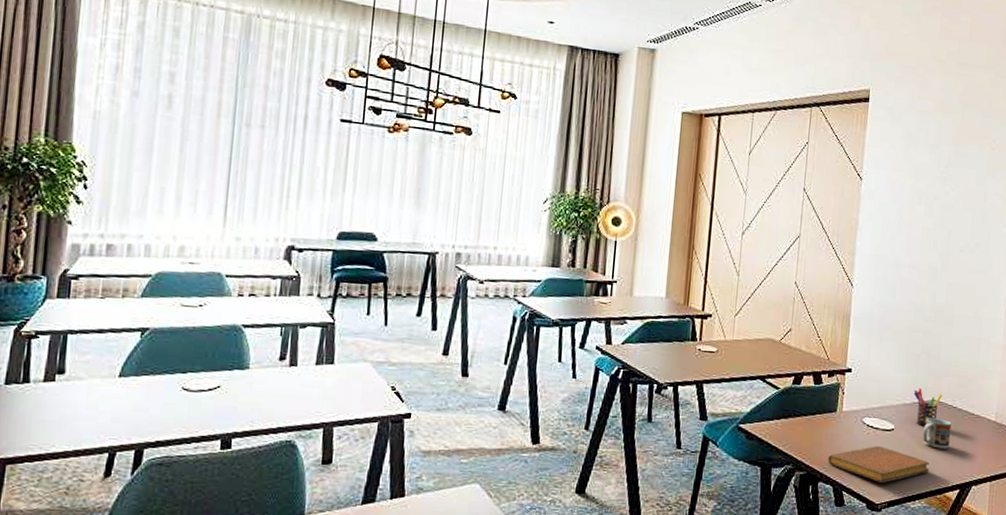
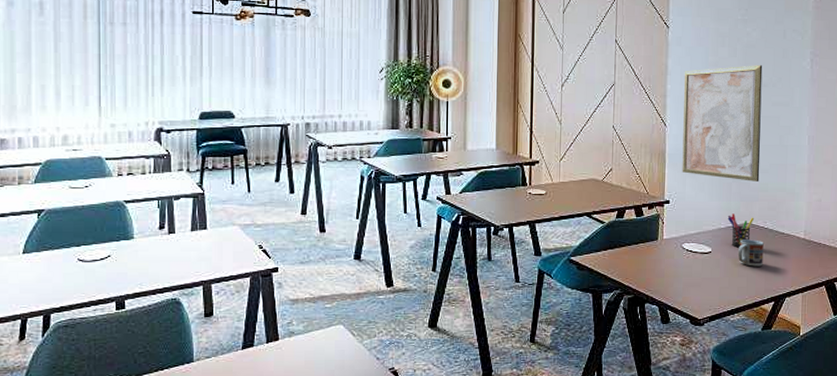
notebook: present [828,445,930,483] -> none [653,267,746,300]
wall art: none [867,227,960,355] -> present [682,65,763,181]

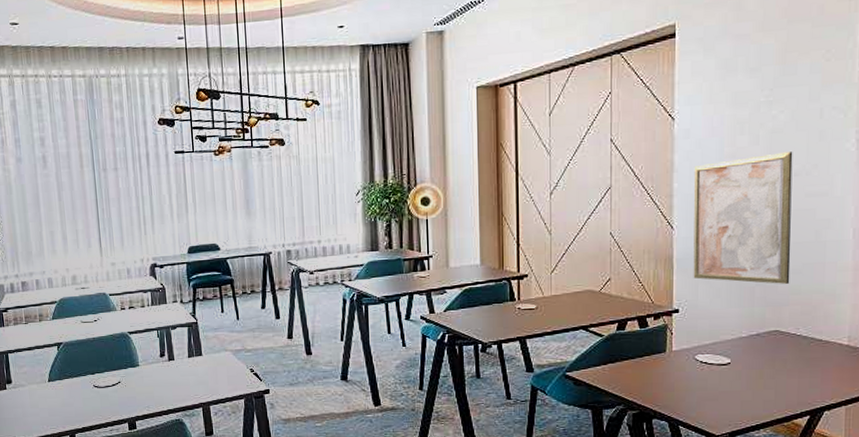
pen holder: present [727,213,755,248] -> none [750,320,784,358]
cup: present [737,239,764,267] -> none [763,348,796,378]

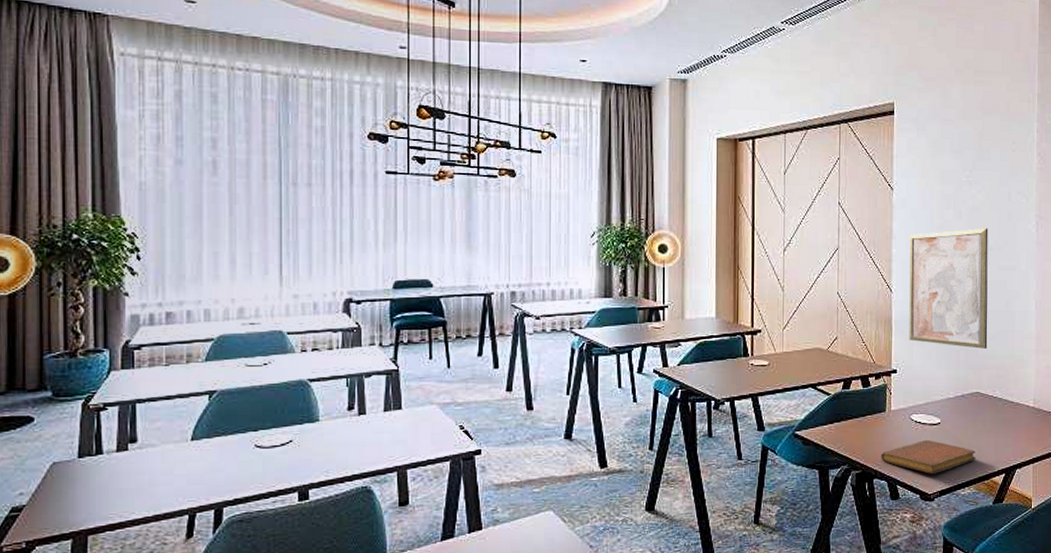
notebook: none [661,380,774,415] -> present [881,439,977,474]

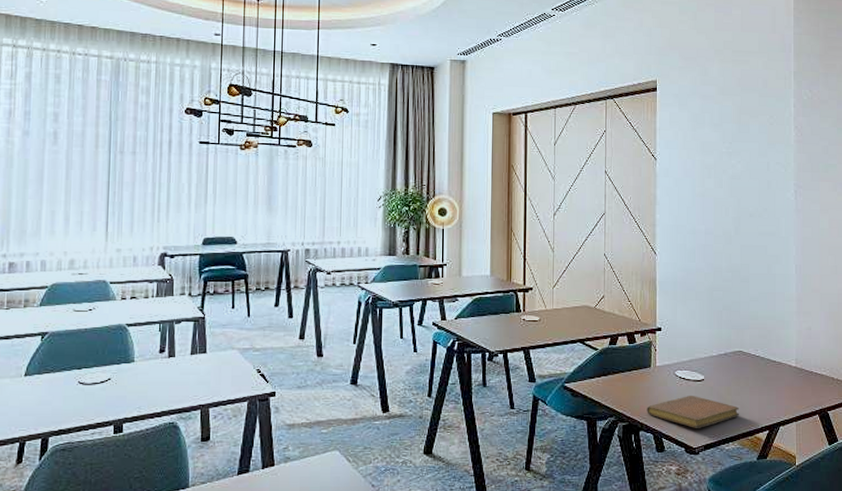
wall art: present [909,228,988,349] -> none [672,196,749,310]

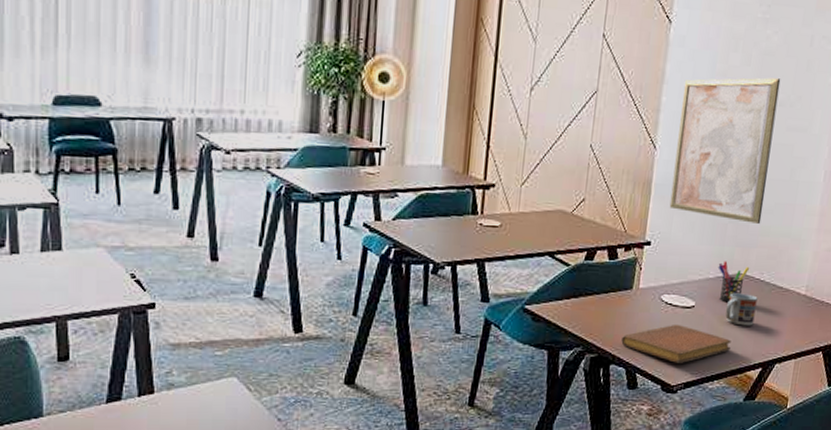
wall art: none [672,196,749,310] -> present [669,78,781,224]
pen holder: none [719,341,746,376] -> present [718,261,750,303]
cup: none [730,367,756,395] -> present [725,293,758,326]

